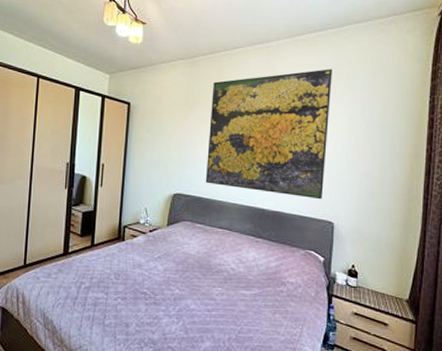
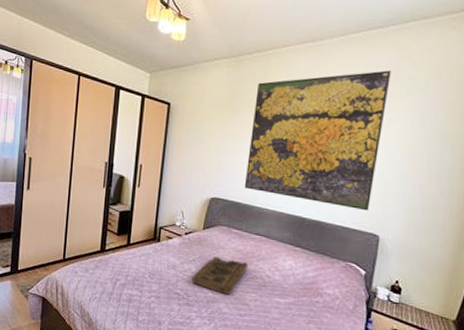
decorative tray: none [158,253,213,291] -> present [191,257,249,295]

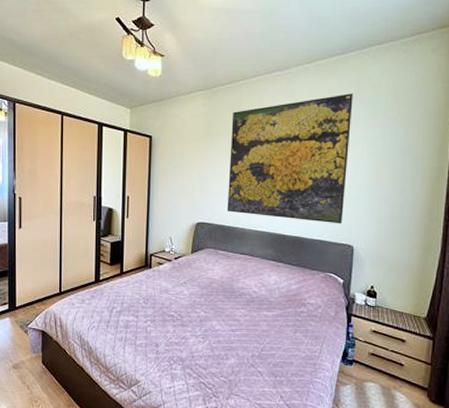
decorative tray: present [191,257,249,295] -> none [184,278,236,313]

